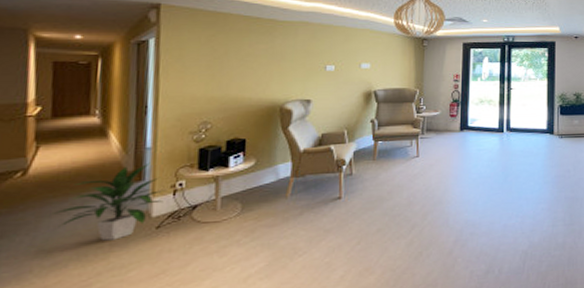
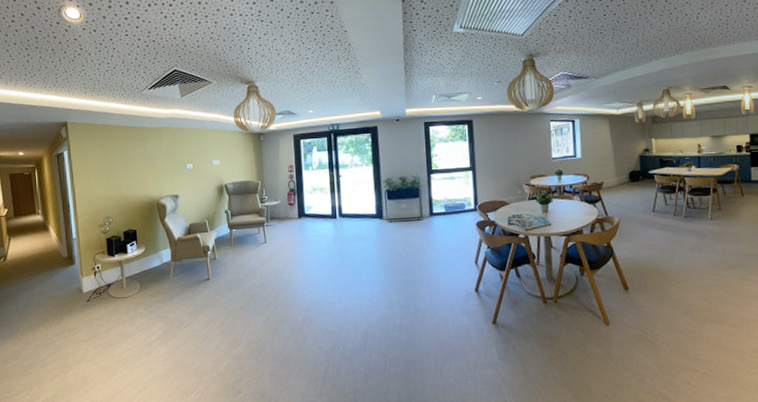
indoor plant: present [53,162,166,241] -> none [25,250,90,310]

